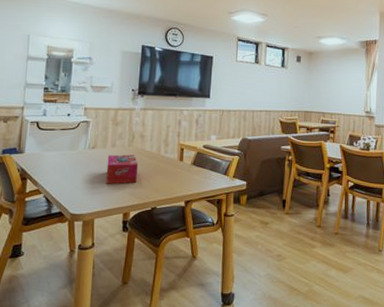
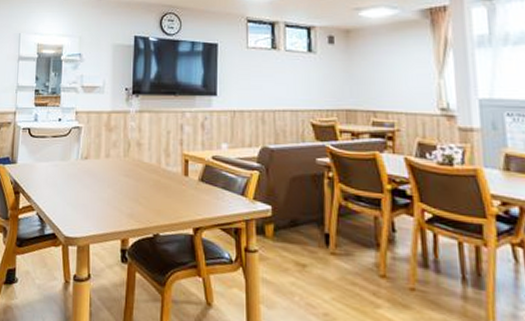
tissue box: present [106,154,139,184] -> none [101,166,136,203]

